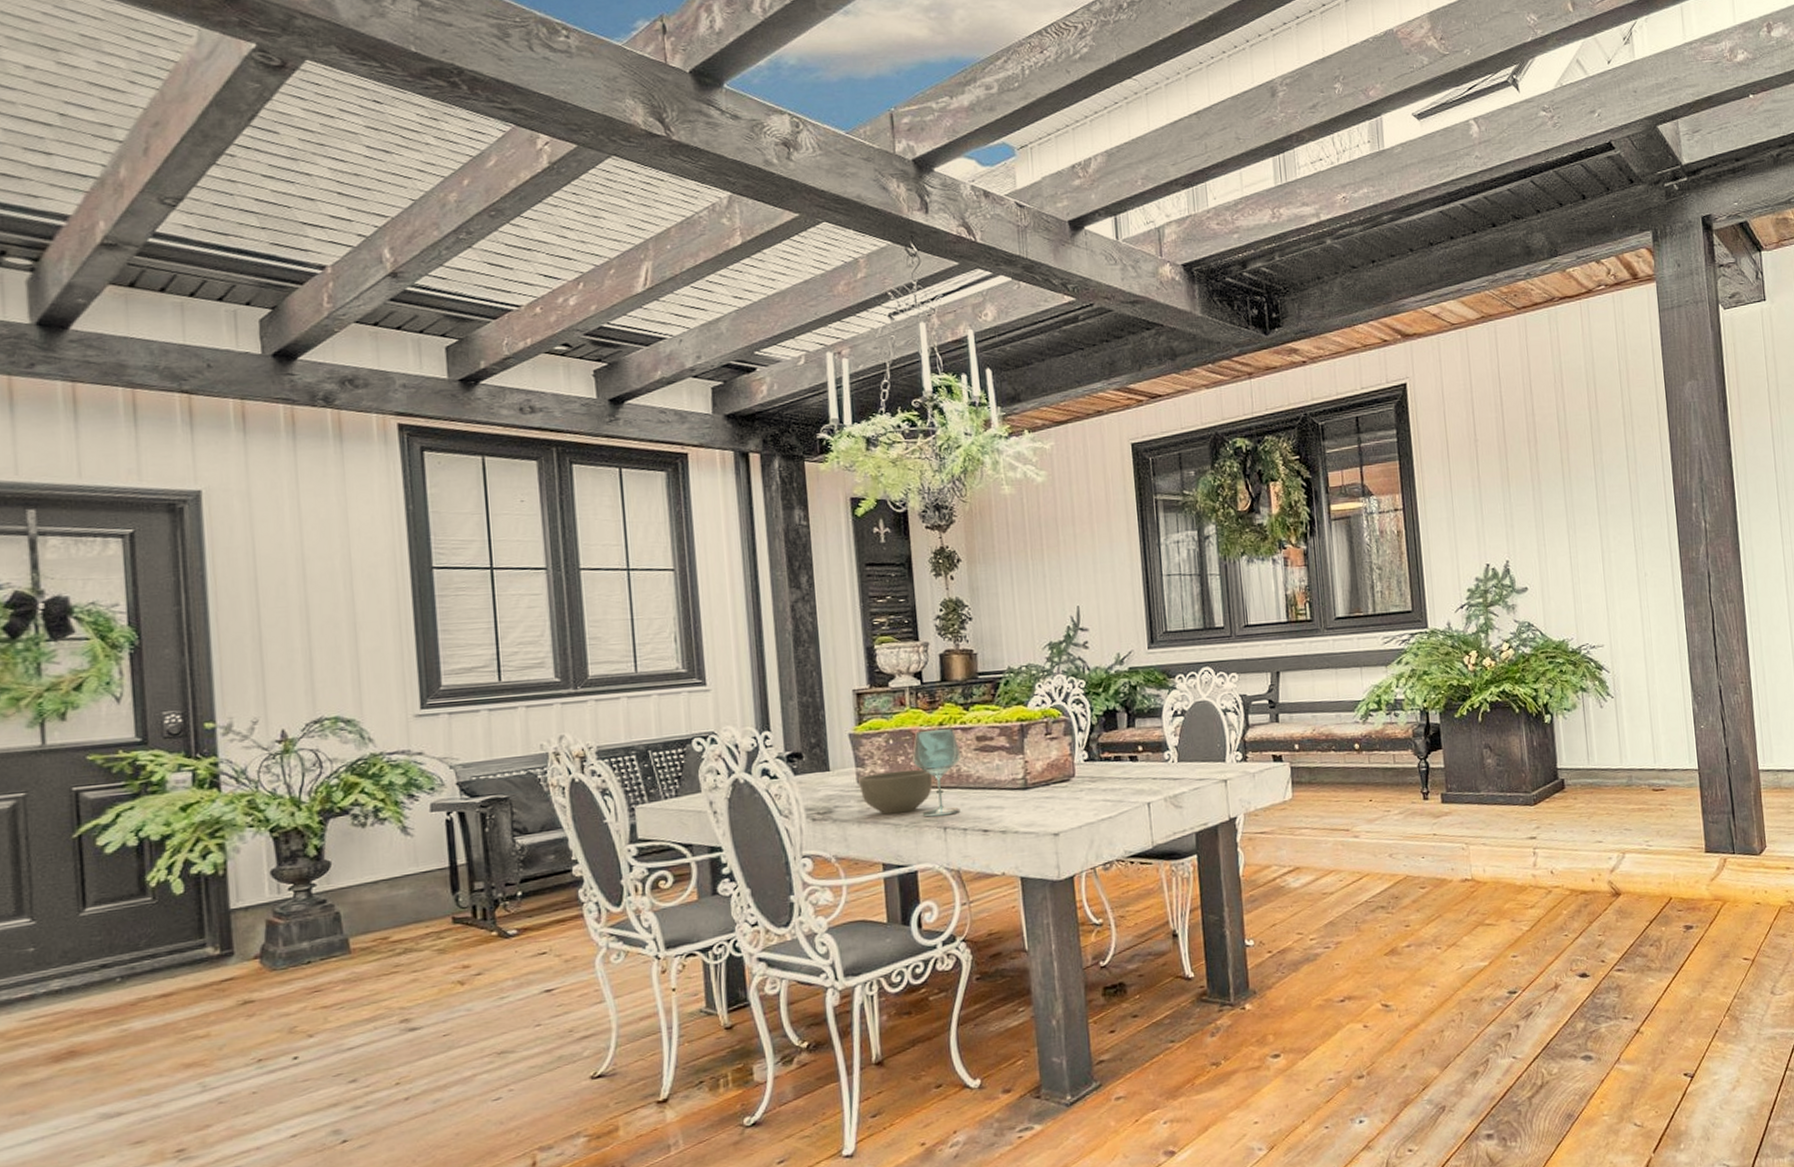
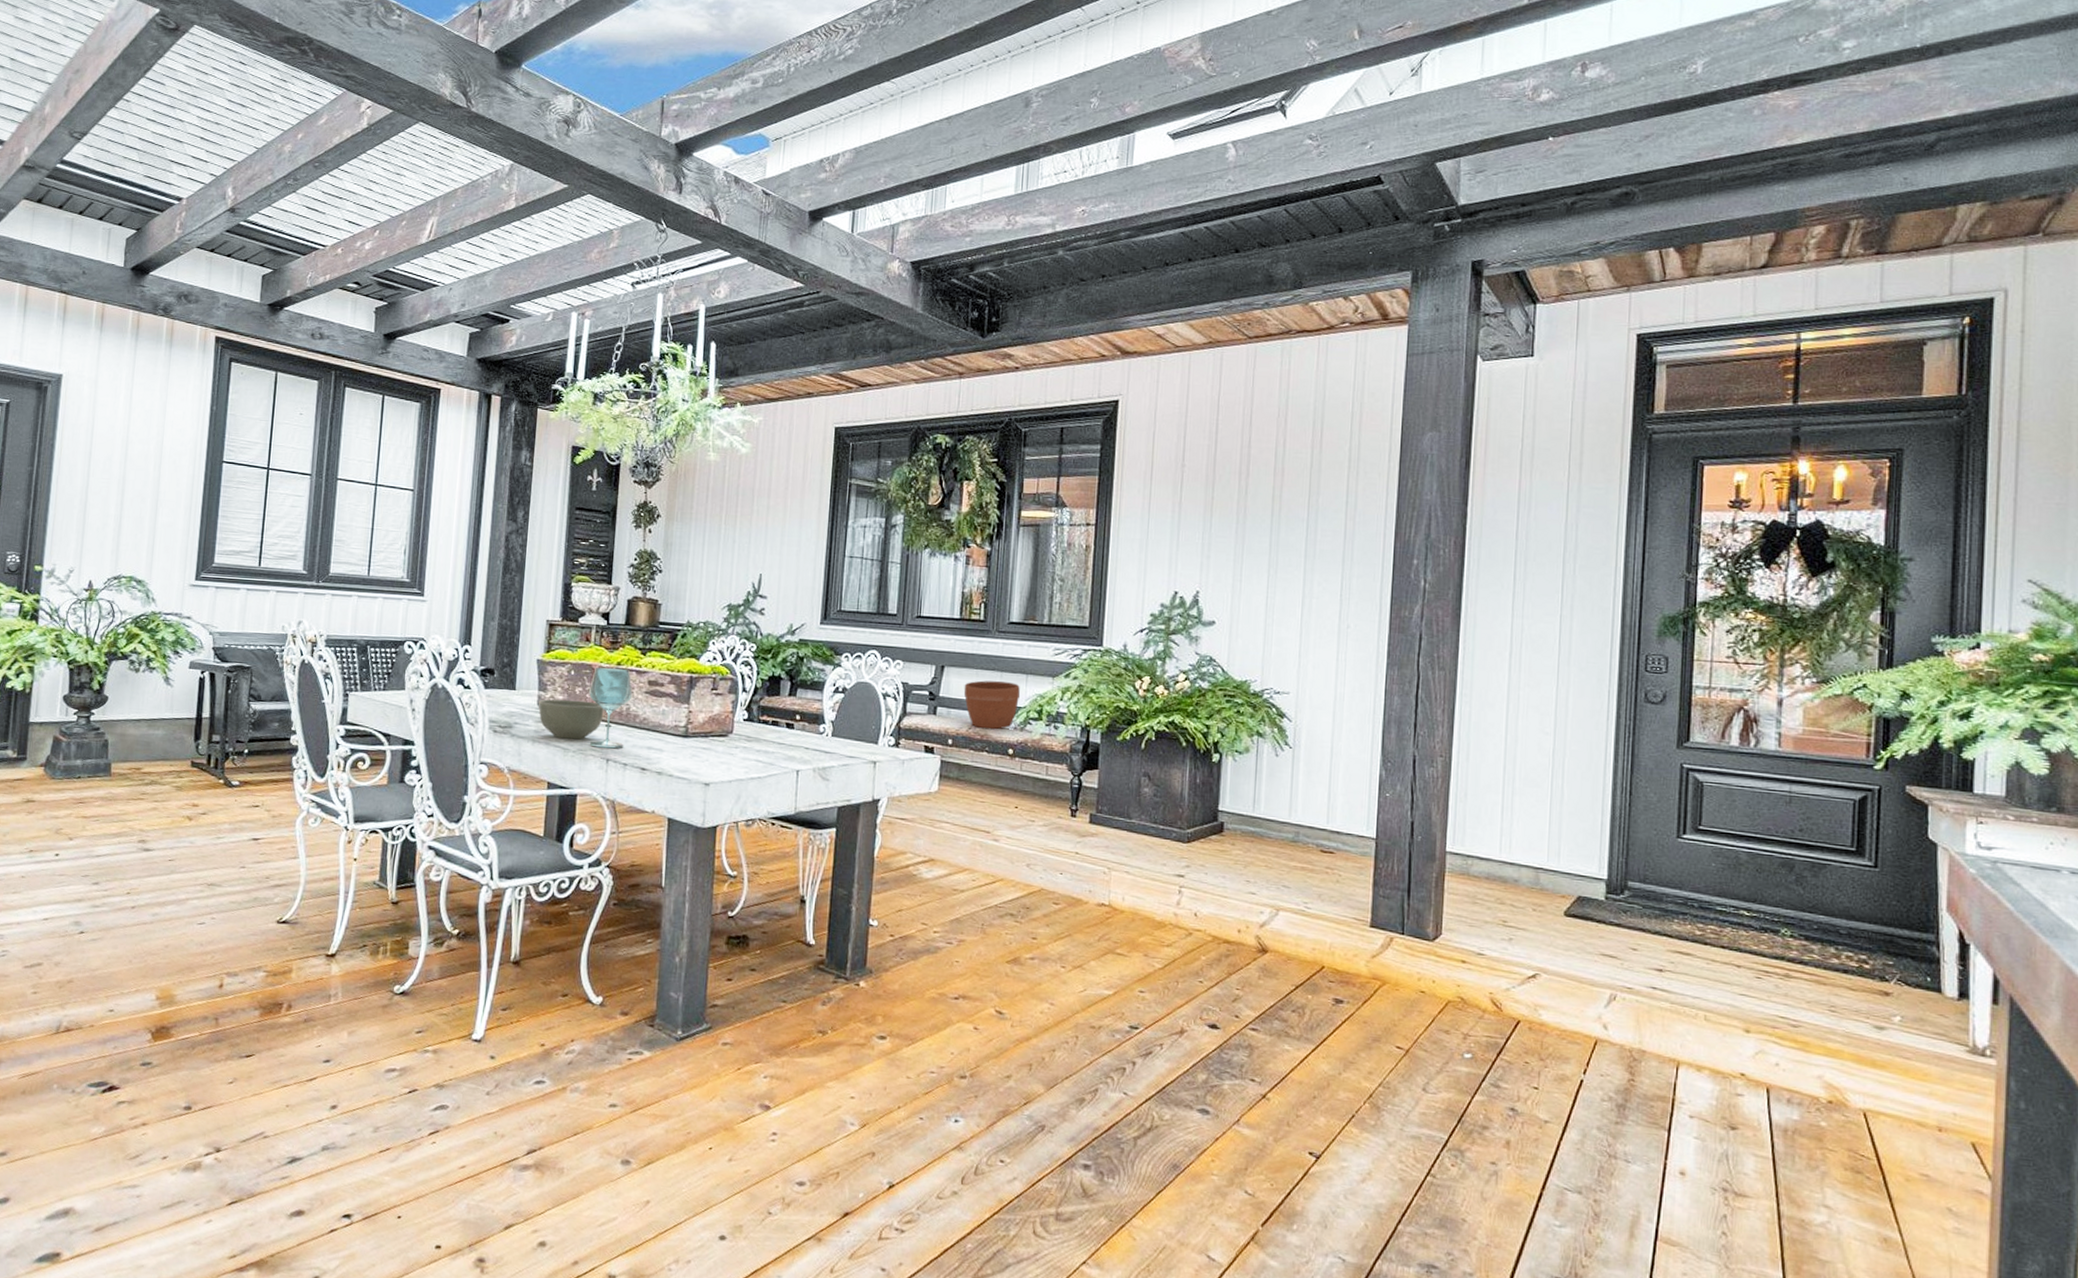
flowerpot: none [1301,677,1357,728] -> present [963,680,1020,730]

